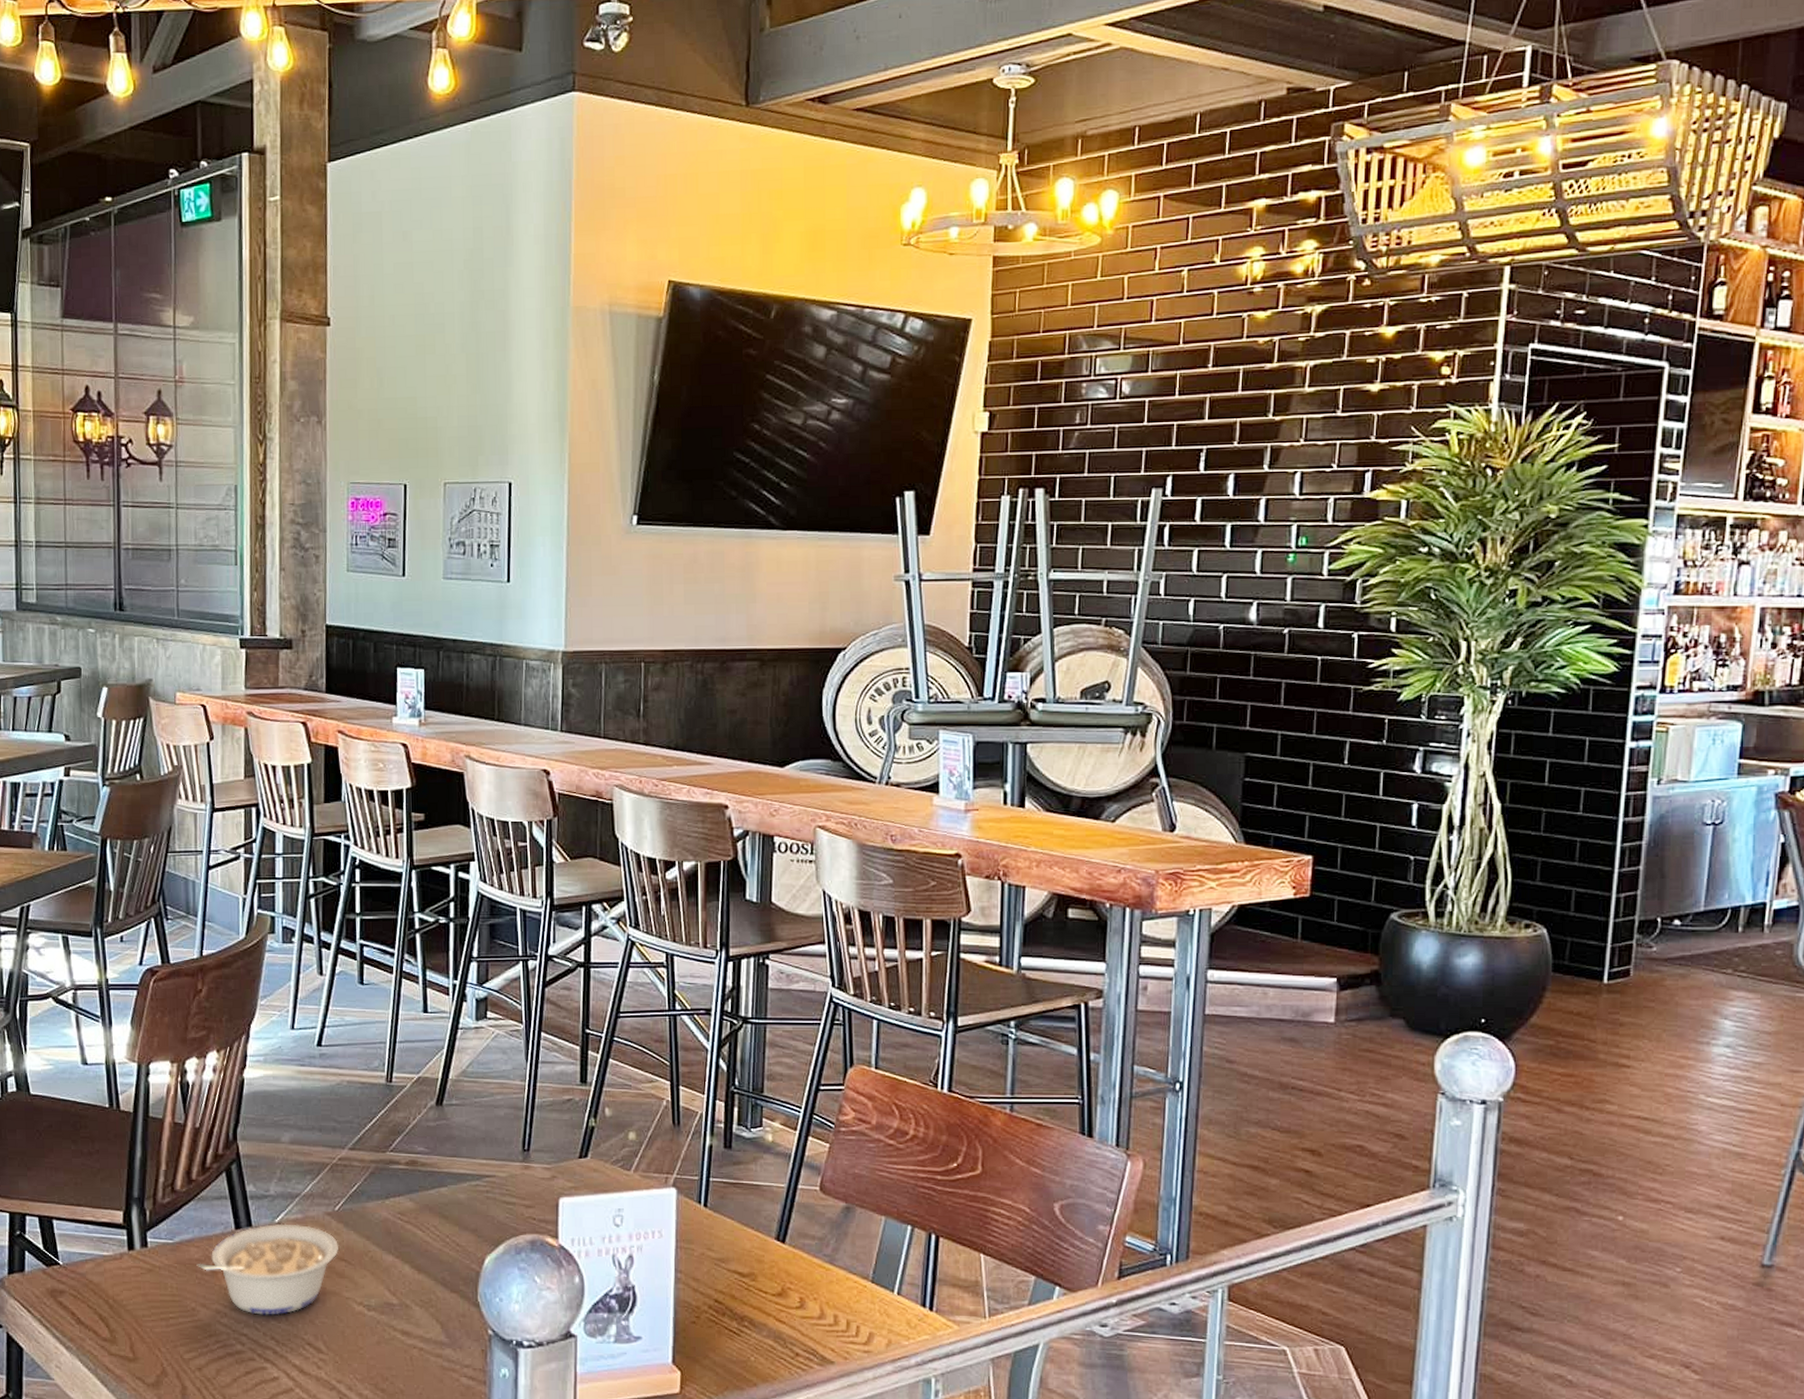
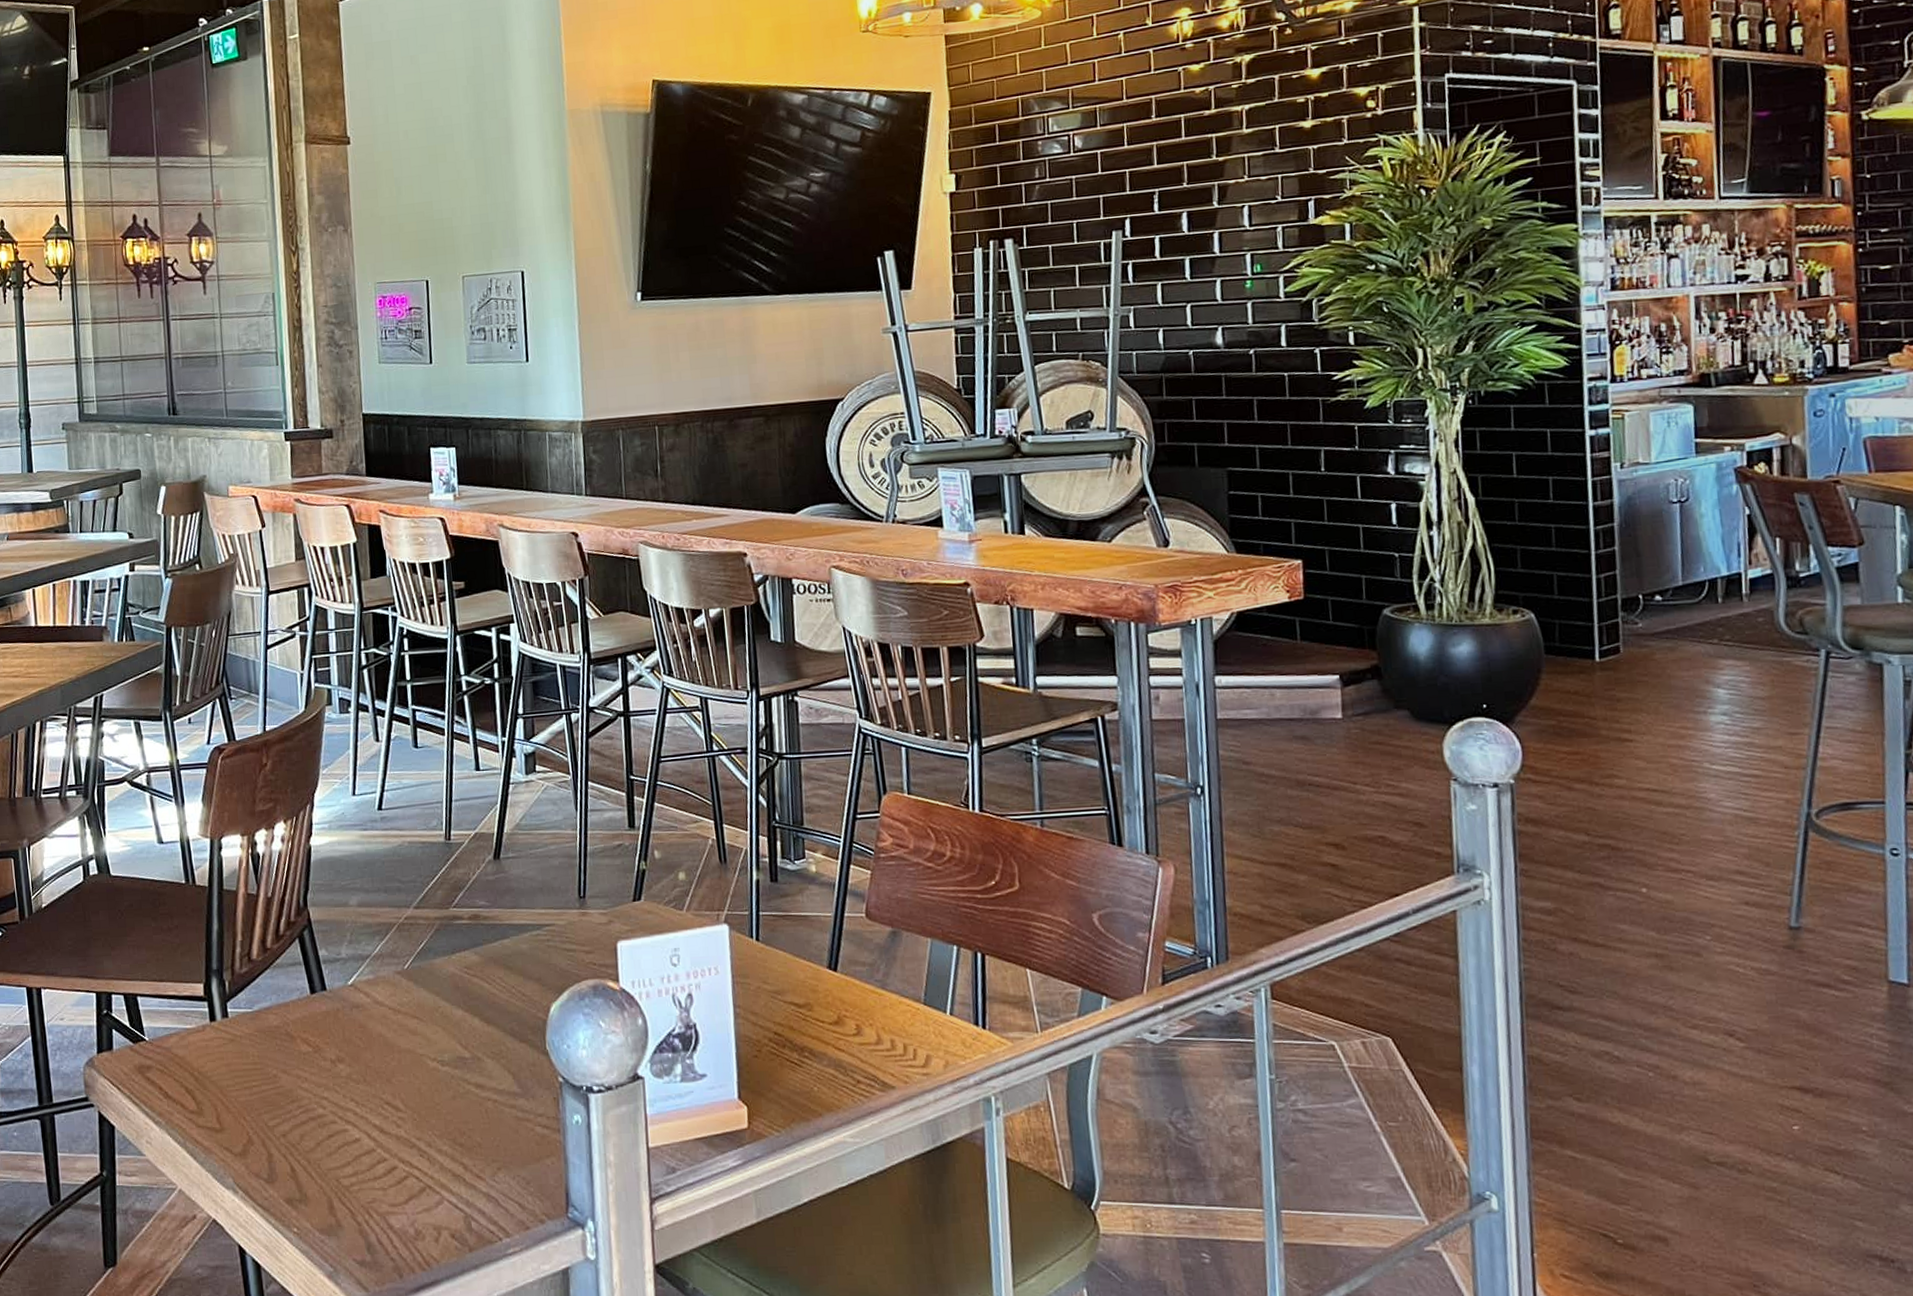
legume: present [196,1223,338,1315] -> none [276,985,410,1078]

